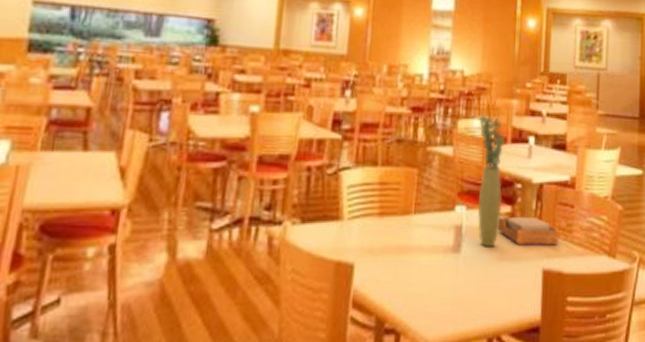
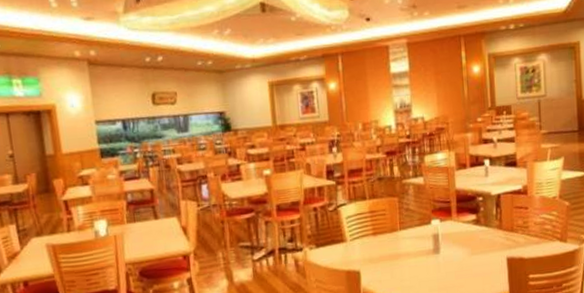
vase: present [477,110,506,249] -> none [440,146,469,248]
napkin holder: present [497,216,560,246] -> none [466,220,518,242]

